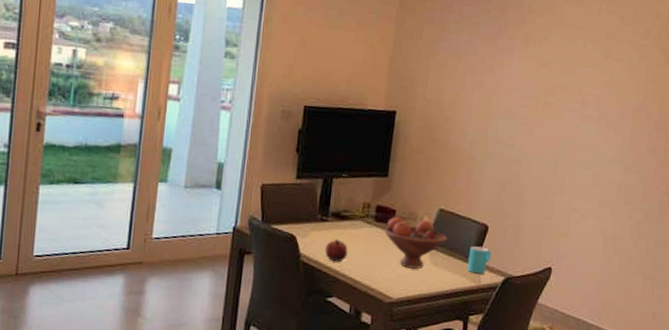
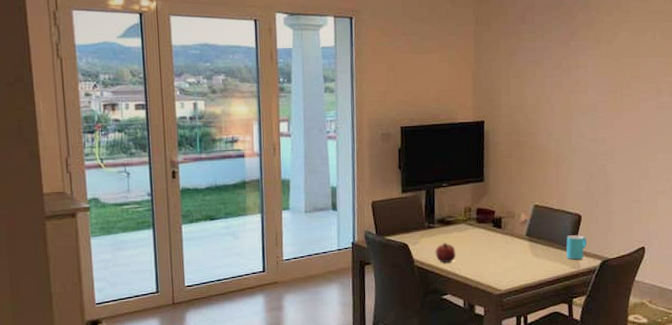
fruit bowl: present [384,216,447,269] -> none [486,216,545,262]

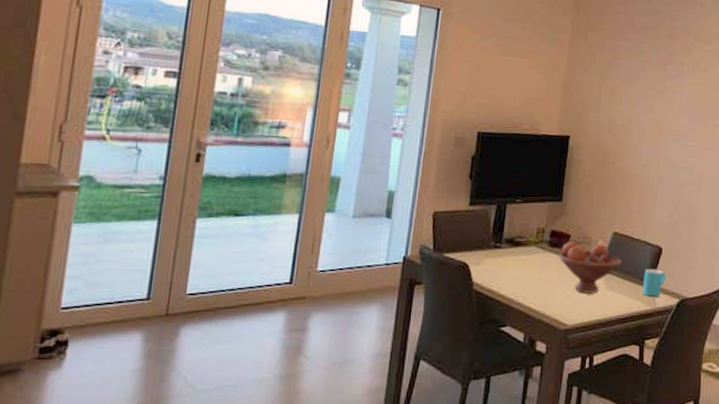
fruit: present [435,243,456,263] -> none [498,266,522,290]
fruit bowl: none [486,216,545,262] -> present [559,240,622,294]

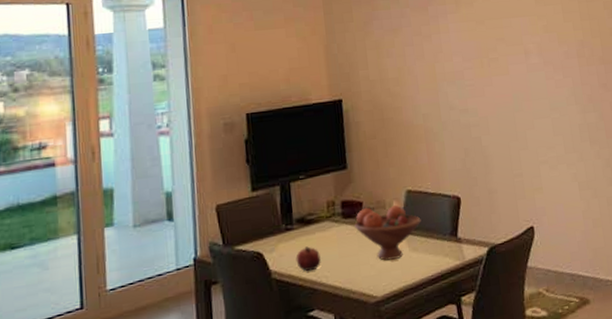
fruit: none [498,266,522,290] -> present [296,246,321,272]
cup: present [643,269,665,297] -> none [446,220,470,251]

